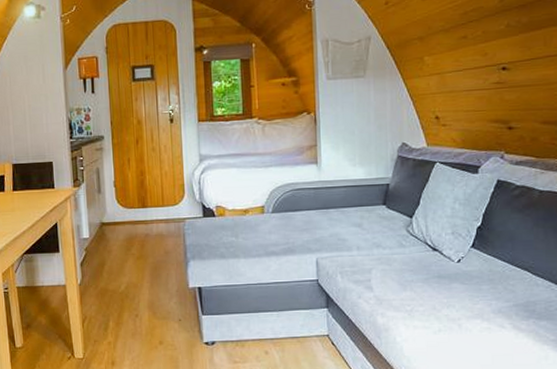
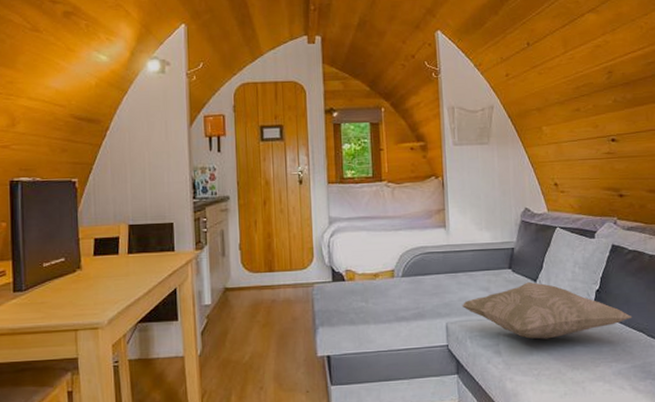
decorative pillow: none [332,219,517,276] -> present [461,282,633,339]

